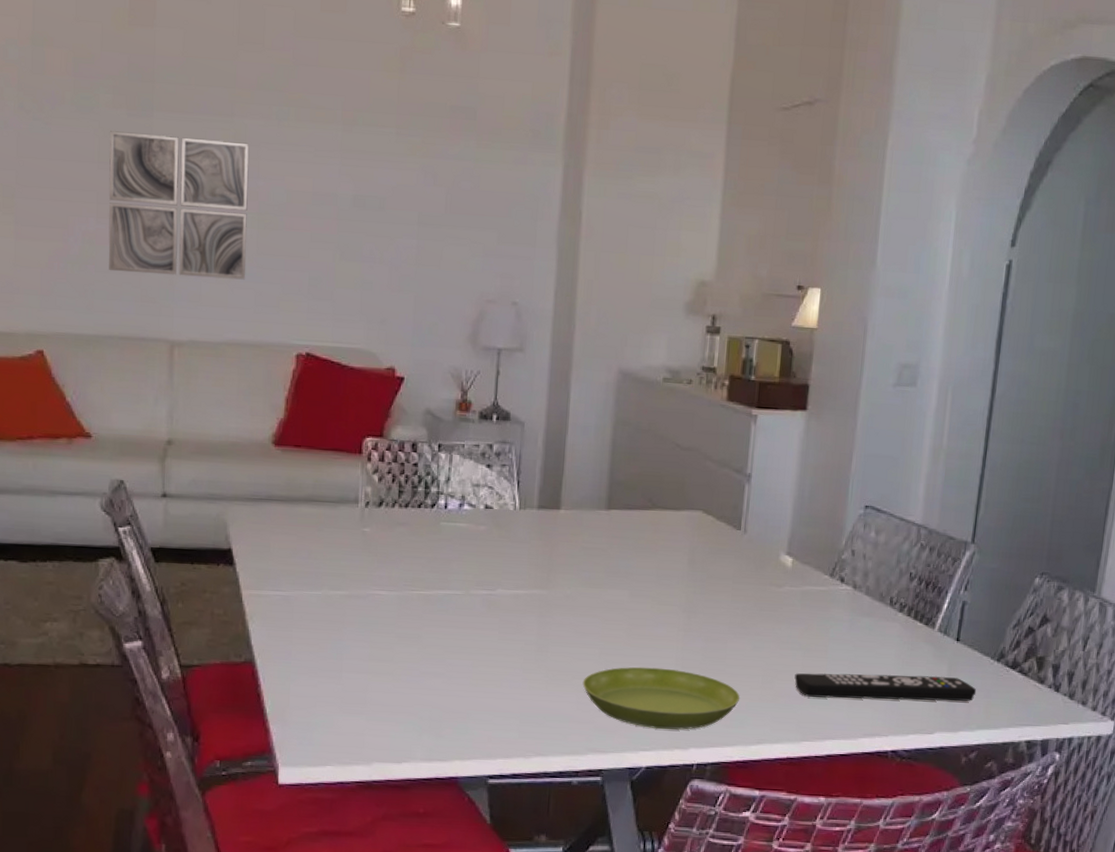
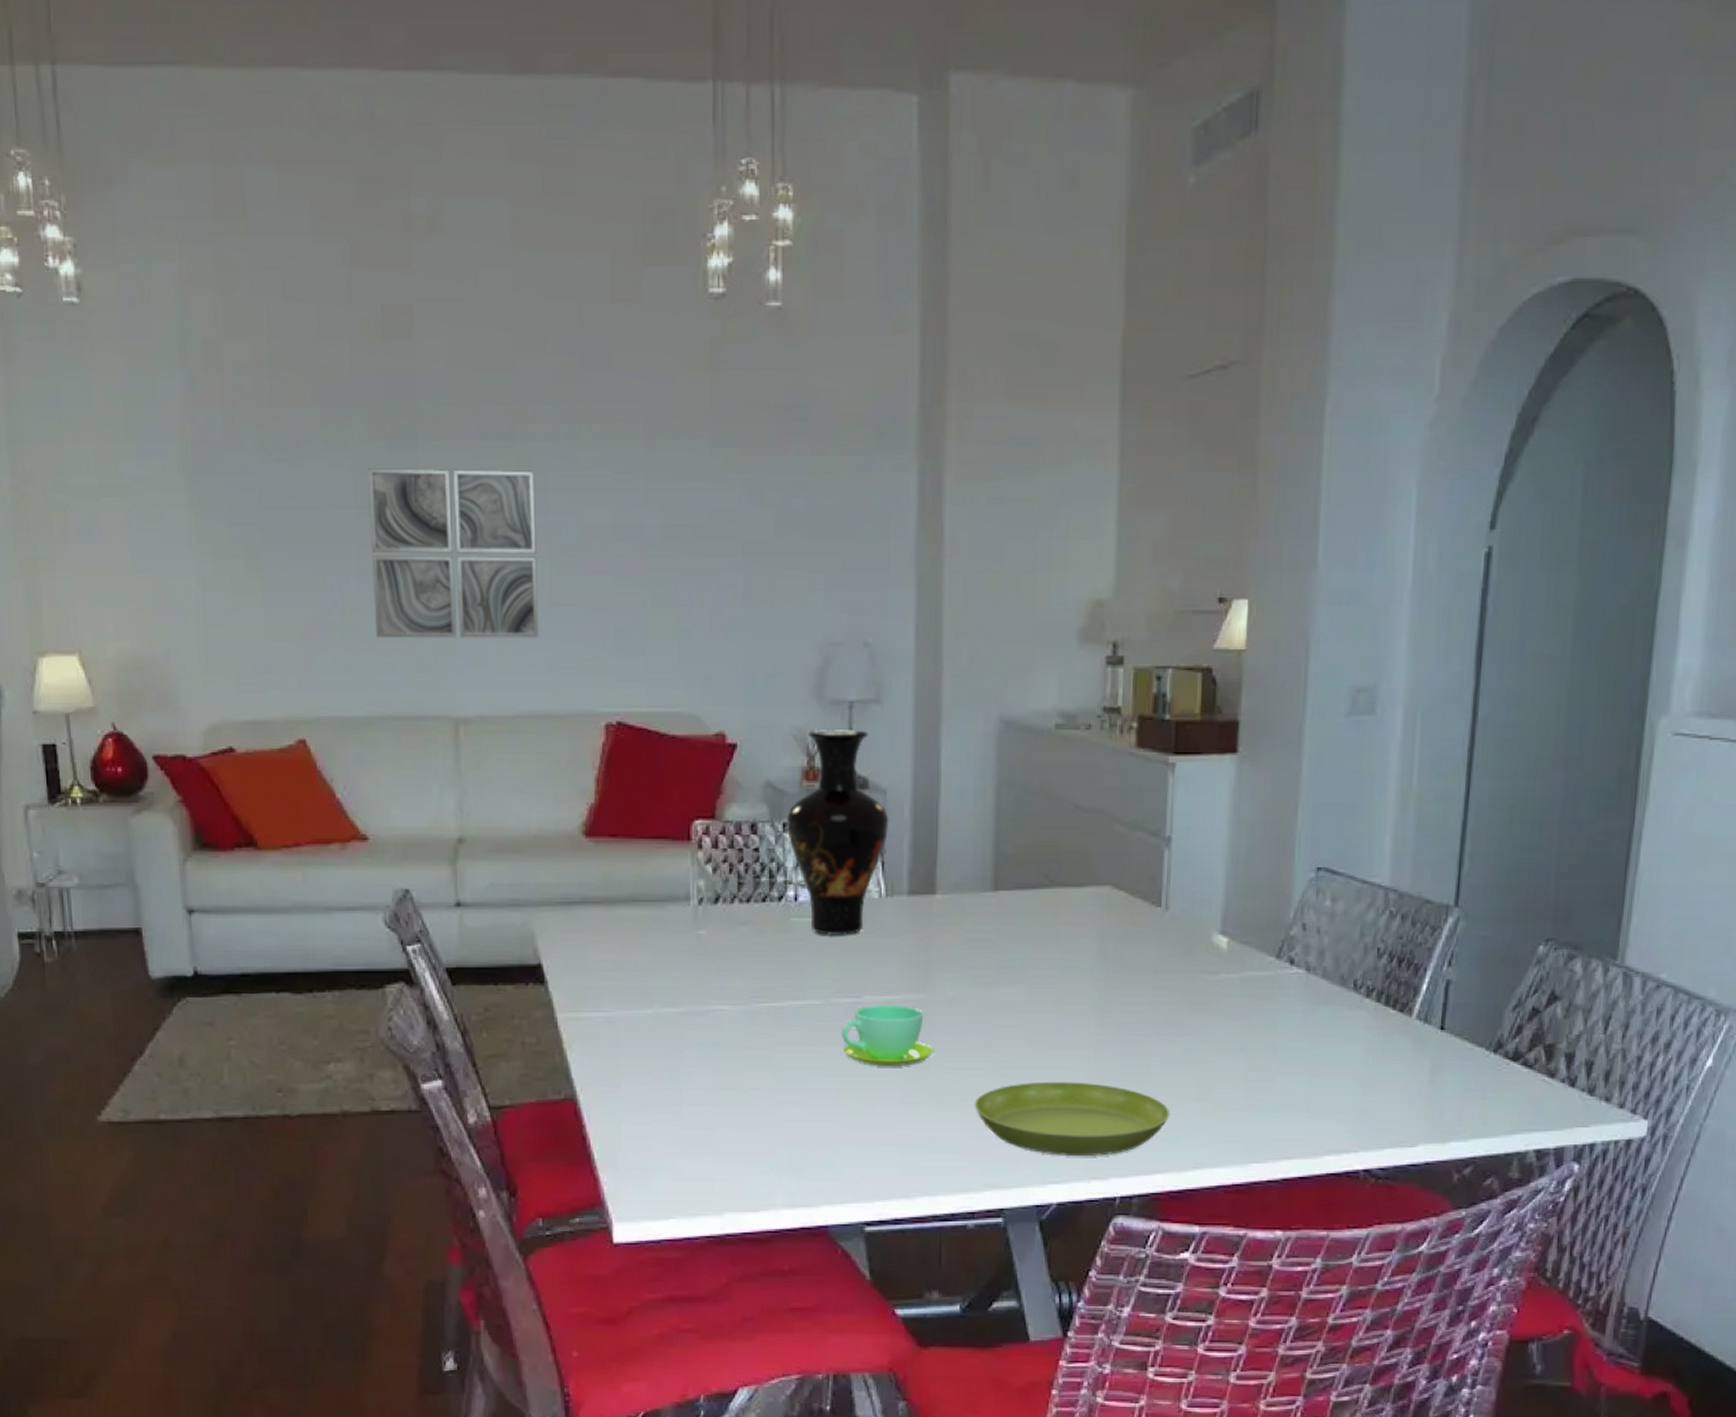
vase: none [441,370,526,539] -> present [786,730,889,935]
cup: none [477,597,552,649] -> present [841,1006,934,1067]
remote control: present [794,673,977,701] -> none [1237,1074,1469,1108]

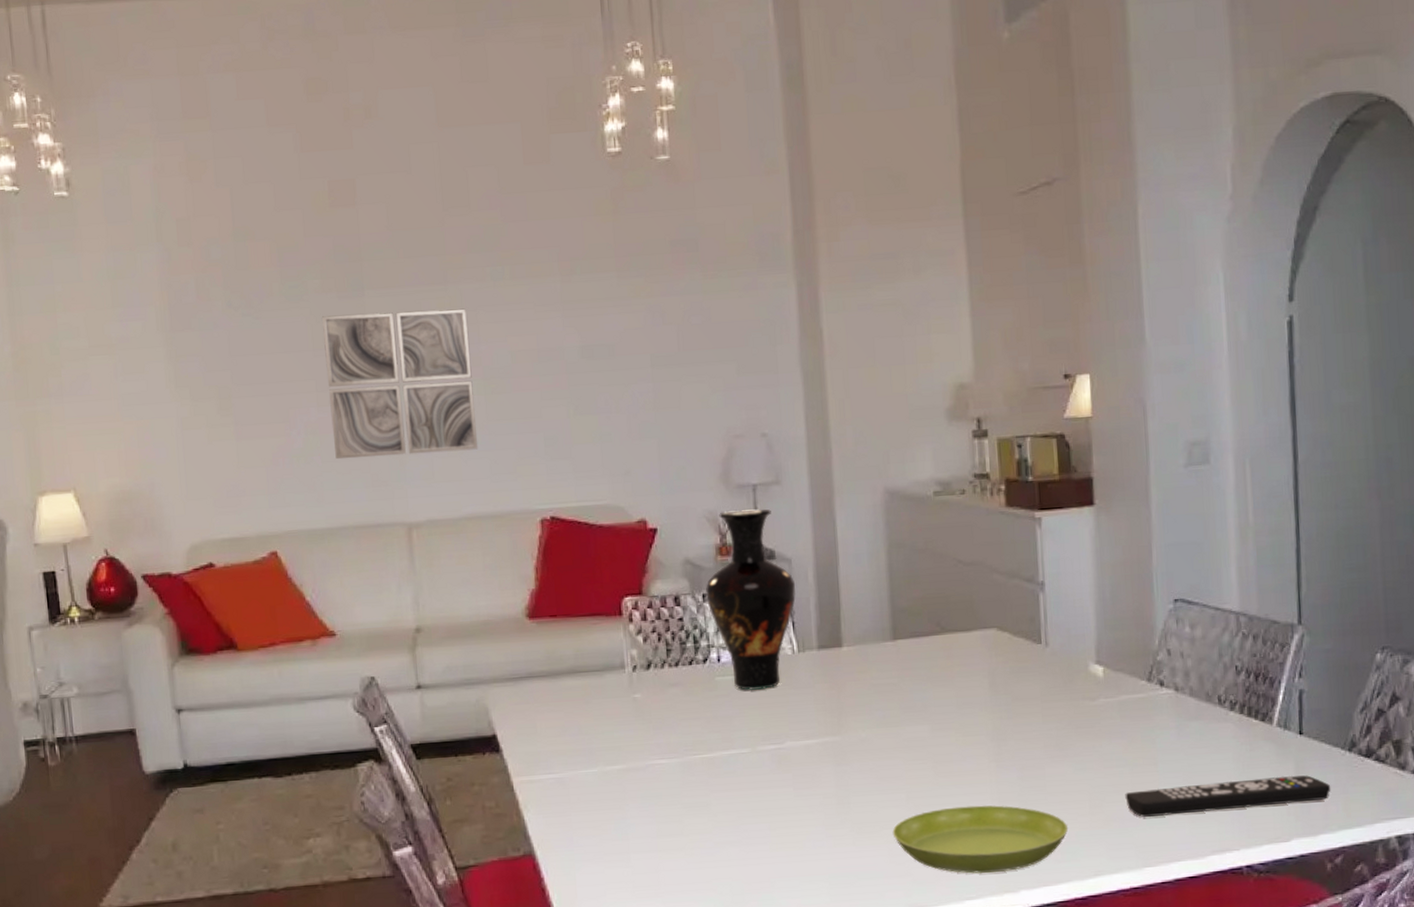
cup: present [841,1006,934,1067] -> none [768,748,853,805]
remote control: none [1237,1074,1469,1108] -> present [1125,775,1331,817]

